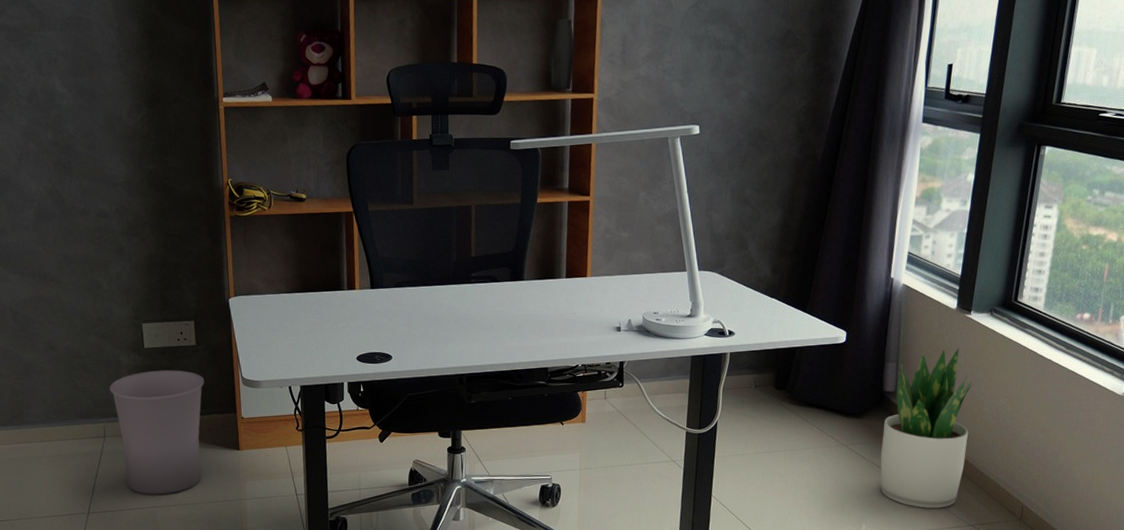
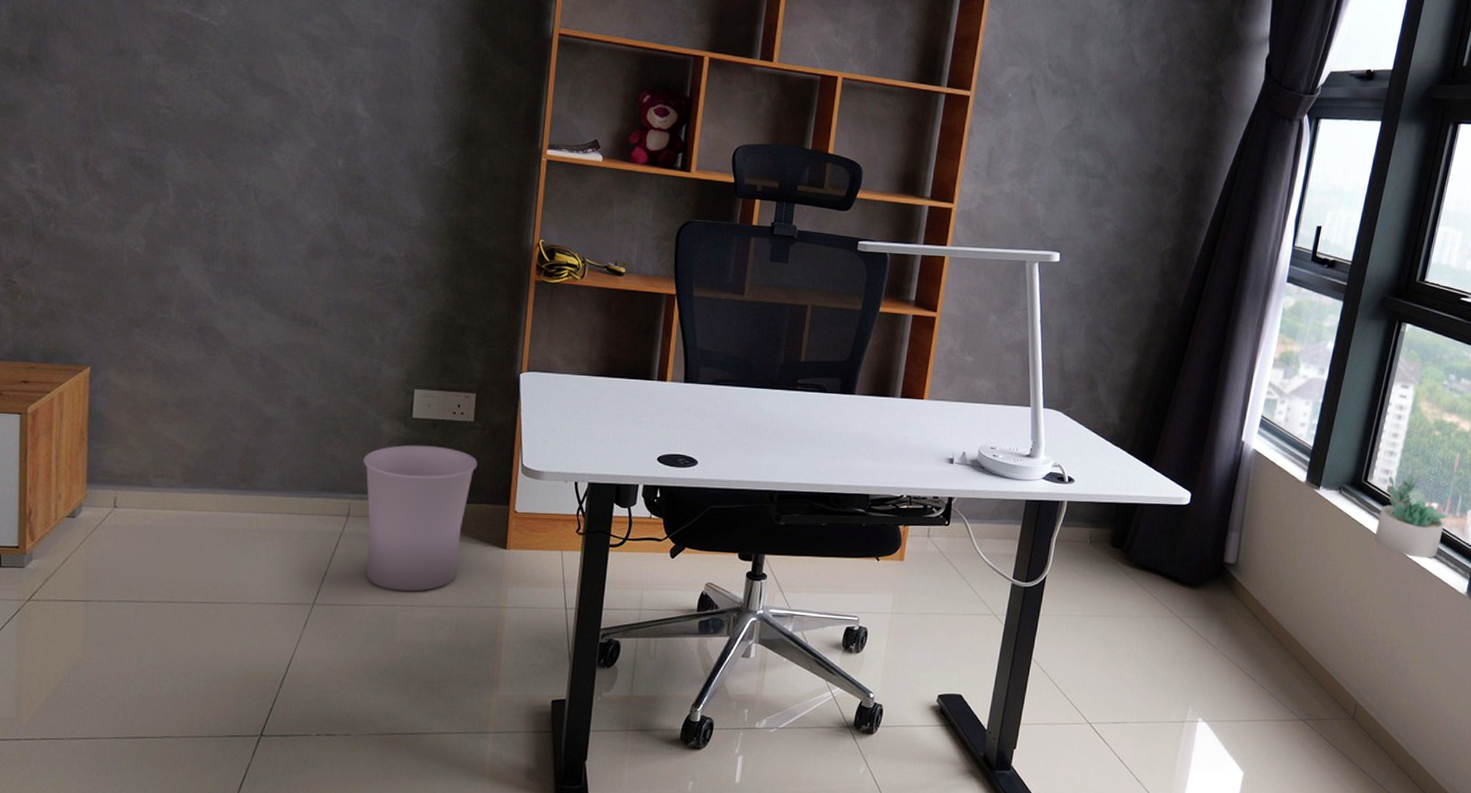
vase: present [549,18,575,90] -> none [909,119,939,196]
planter: present [880,348,973,509] -> none [1211,524,1316,698]
succulent plant: none [1029,289,1102,367] -> present [1374,474,1449,558]

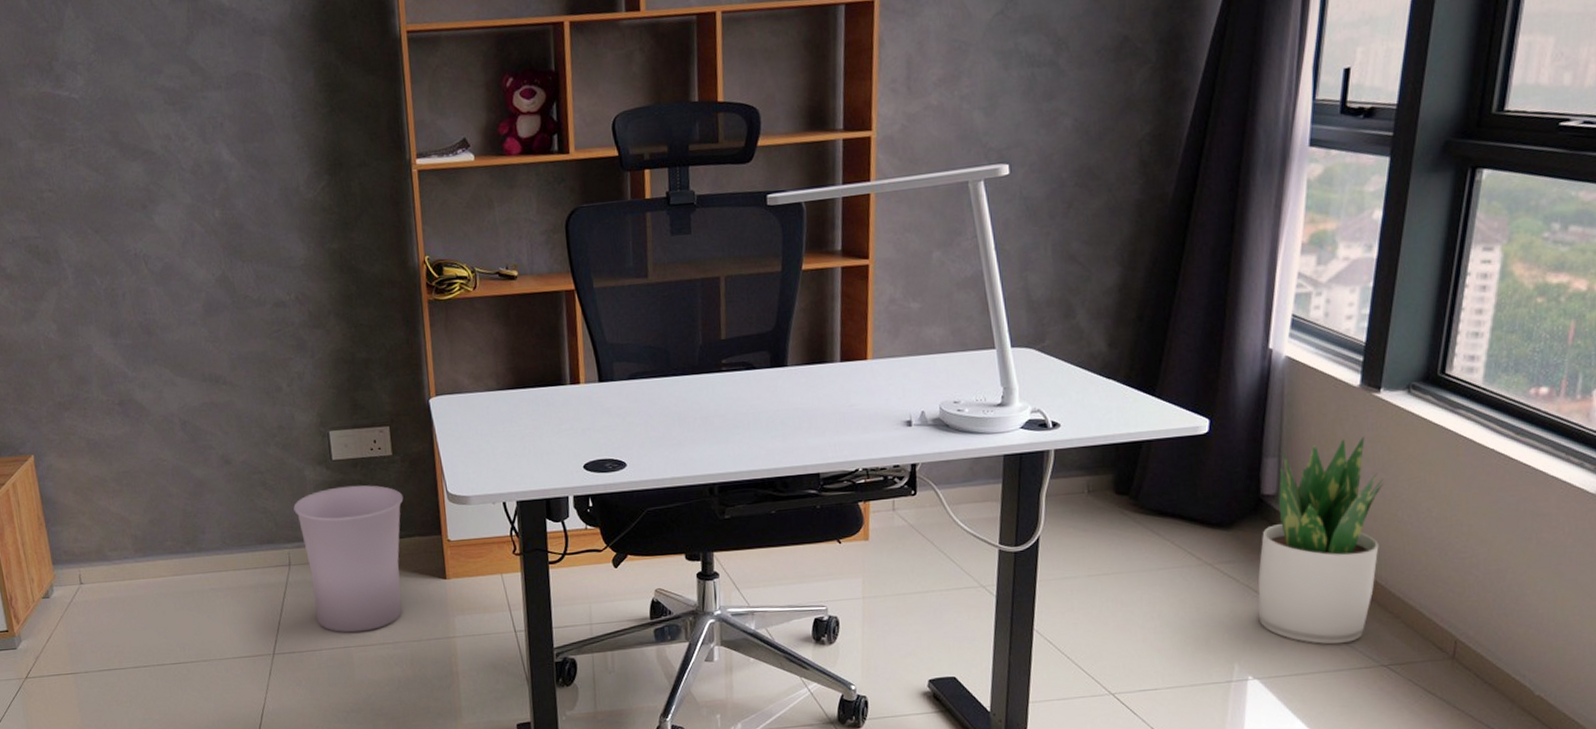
planter: none [1211,524,1316,698] -> present [1257,437,1384,645]
succulent plant: present [1374,474,1449,558] -> none [1462,356,1566,458]

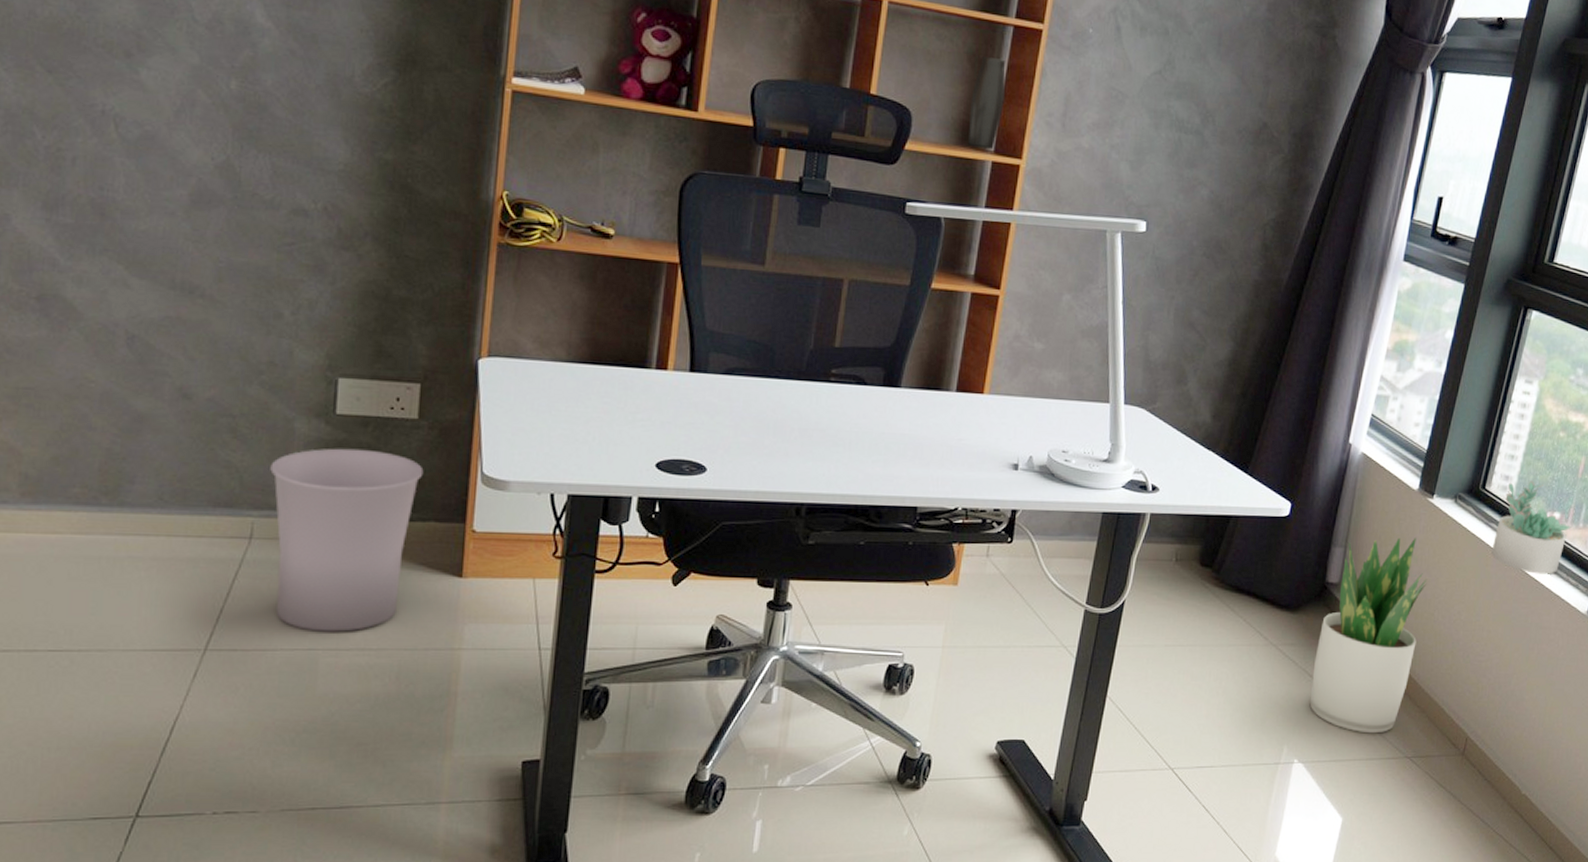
vase: none [813,38,847,129] -> present [968,55,1006,149]
succulent plant: none [1462,356,1566,458] -> present [1491,480,1572,574]

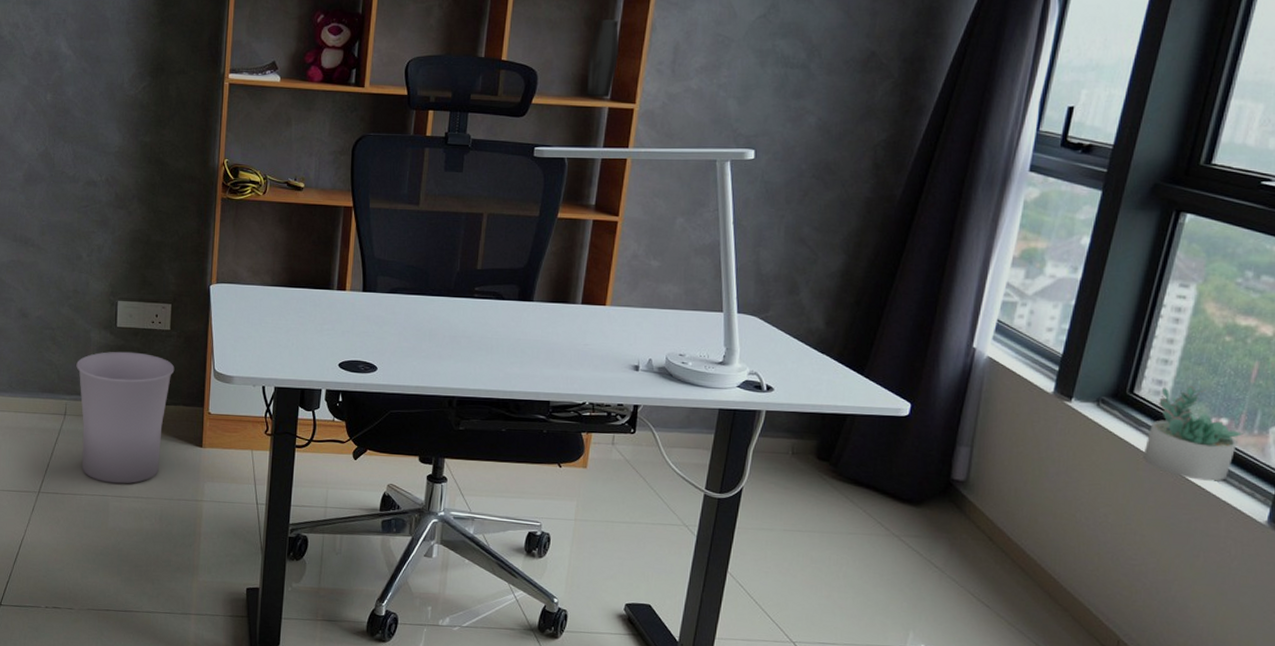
planter: present [1309,537,1428,734] -> none [936,439,1067,628]

